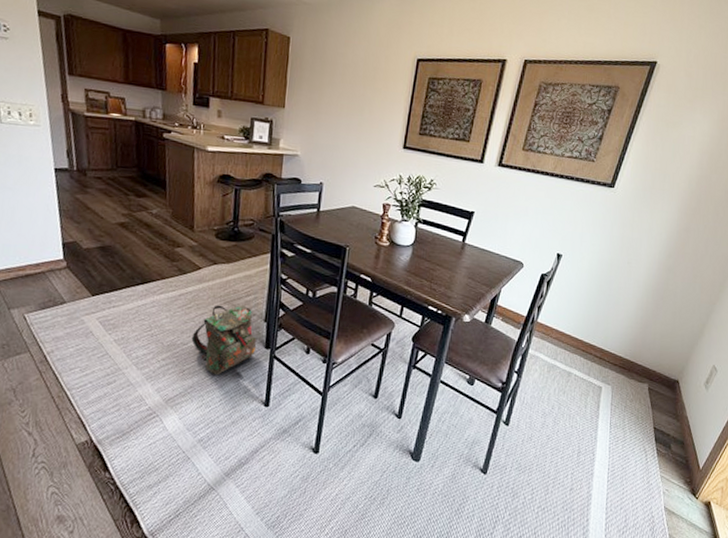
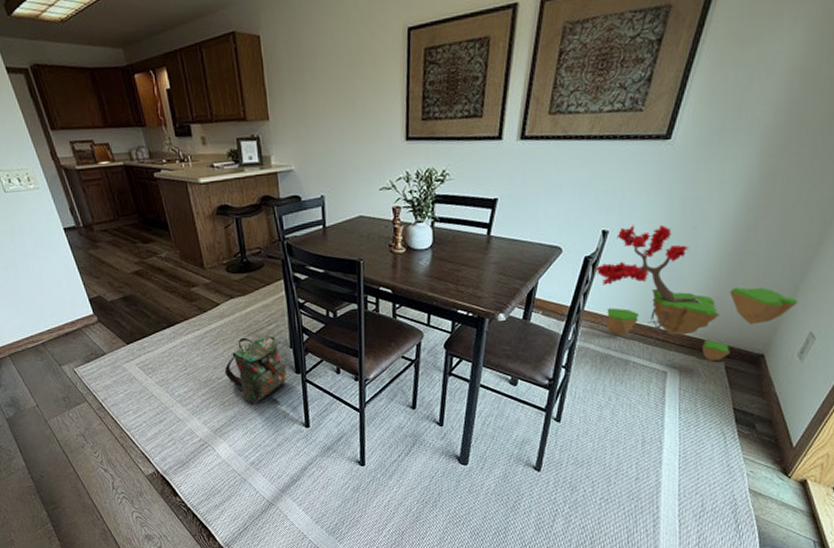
potted tree: none [548,252,704,382] -> present [594,224,798,361]

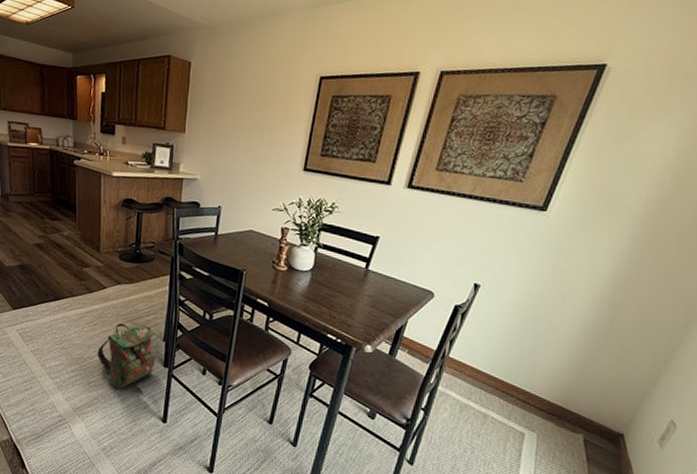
potted tree: present [594,224,798,361] -> none [462,283,660,432]

